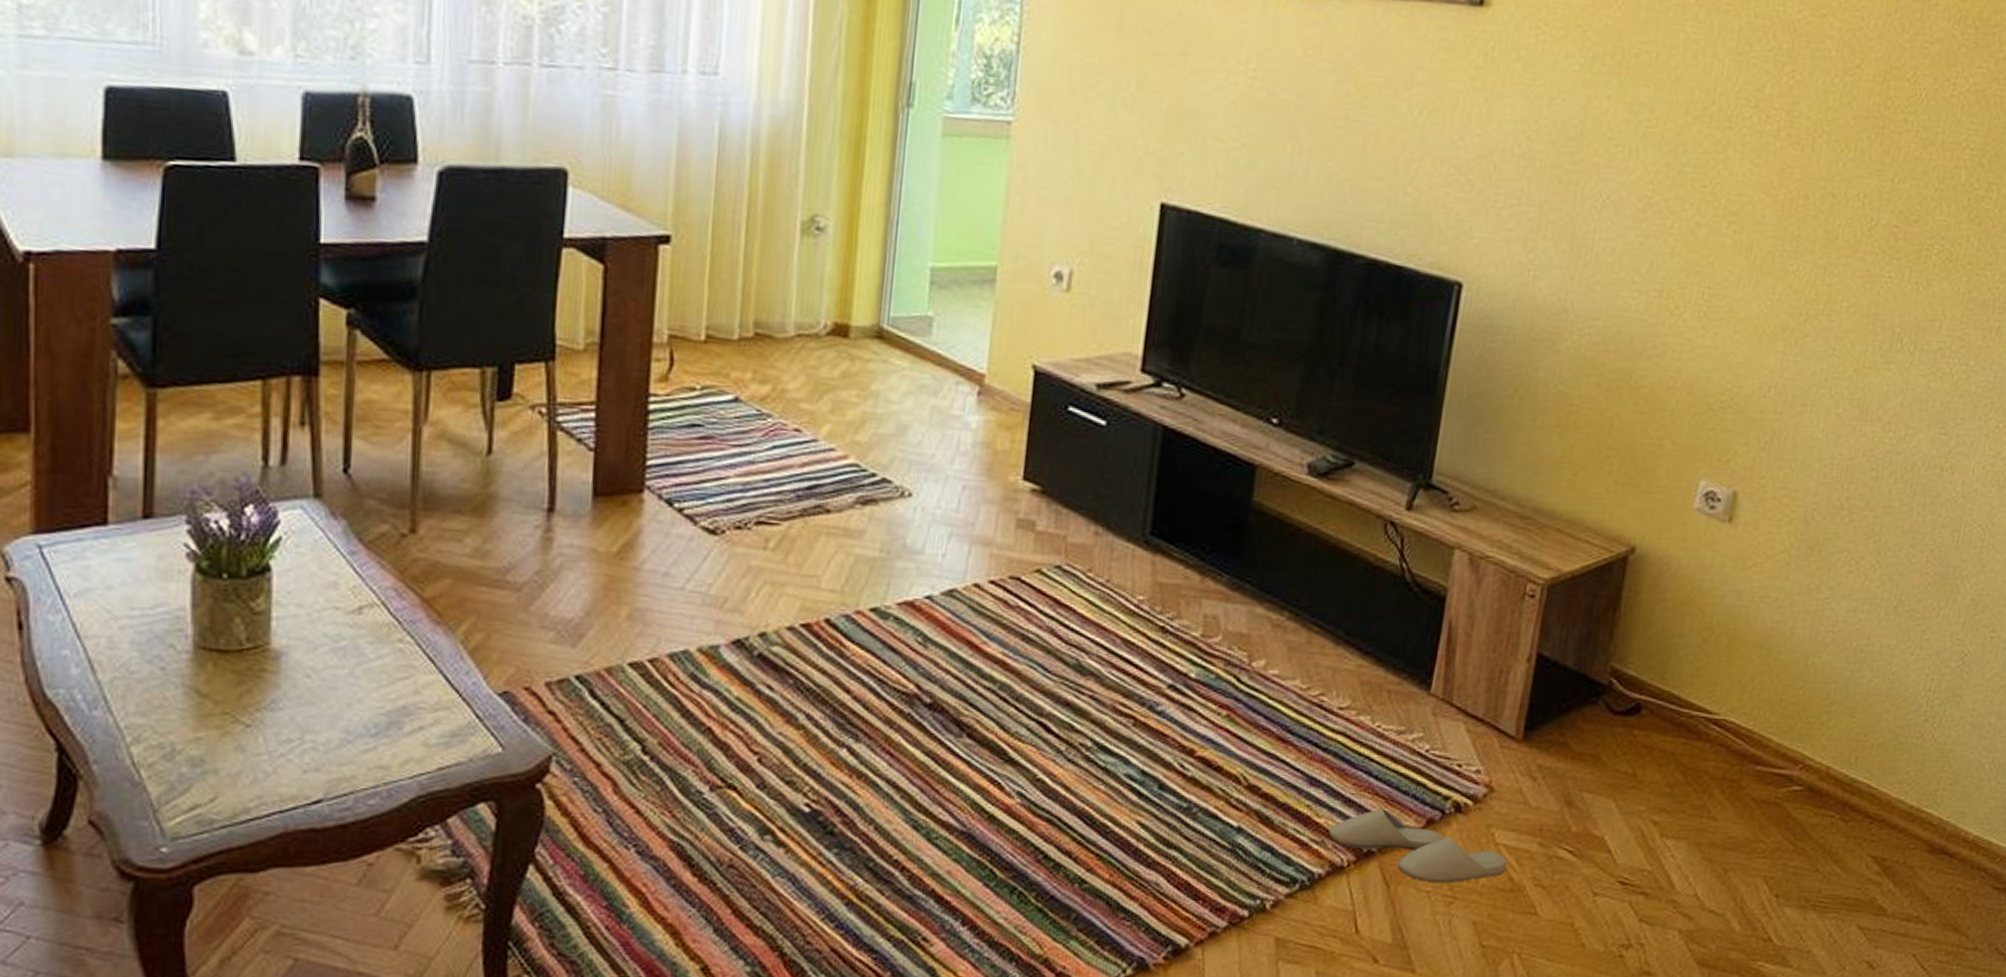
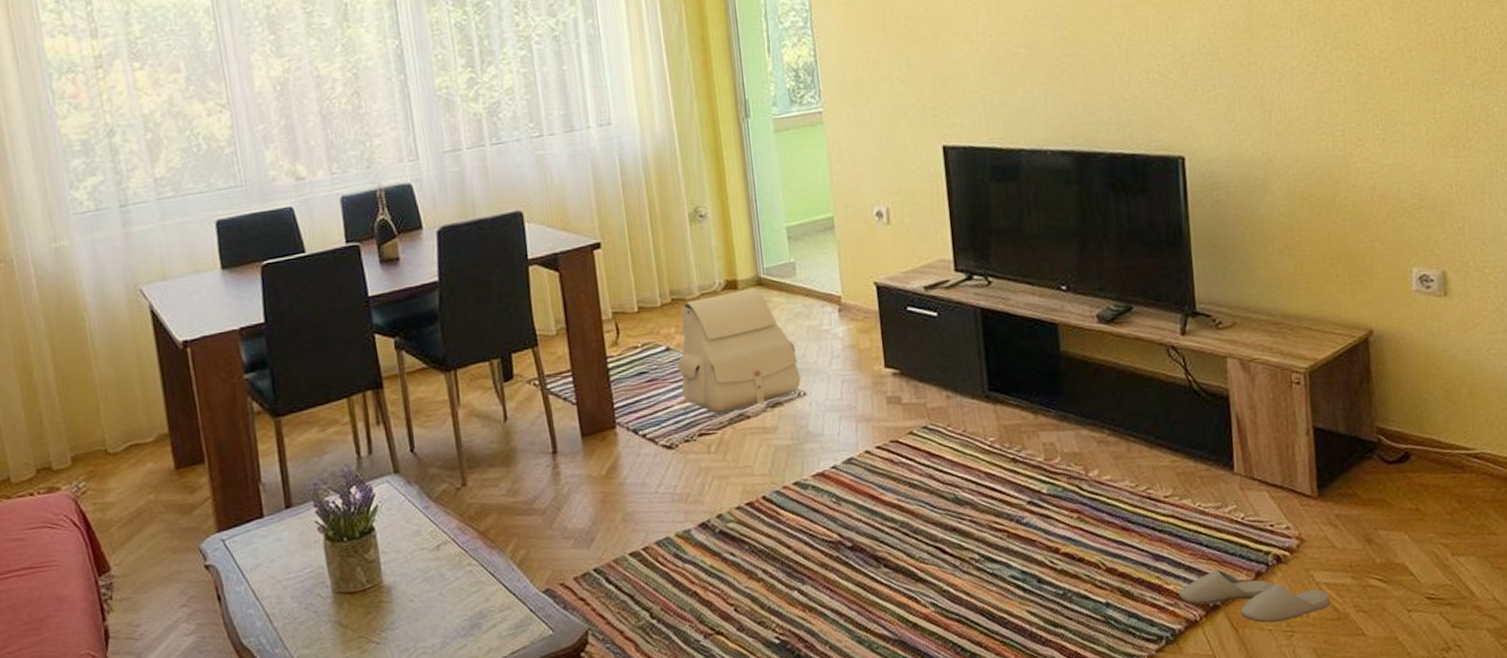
satchel: none [744,339,910,499] -> present [677,288,801,414]

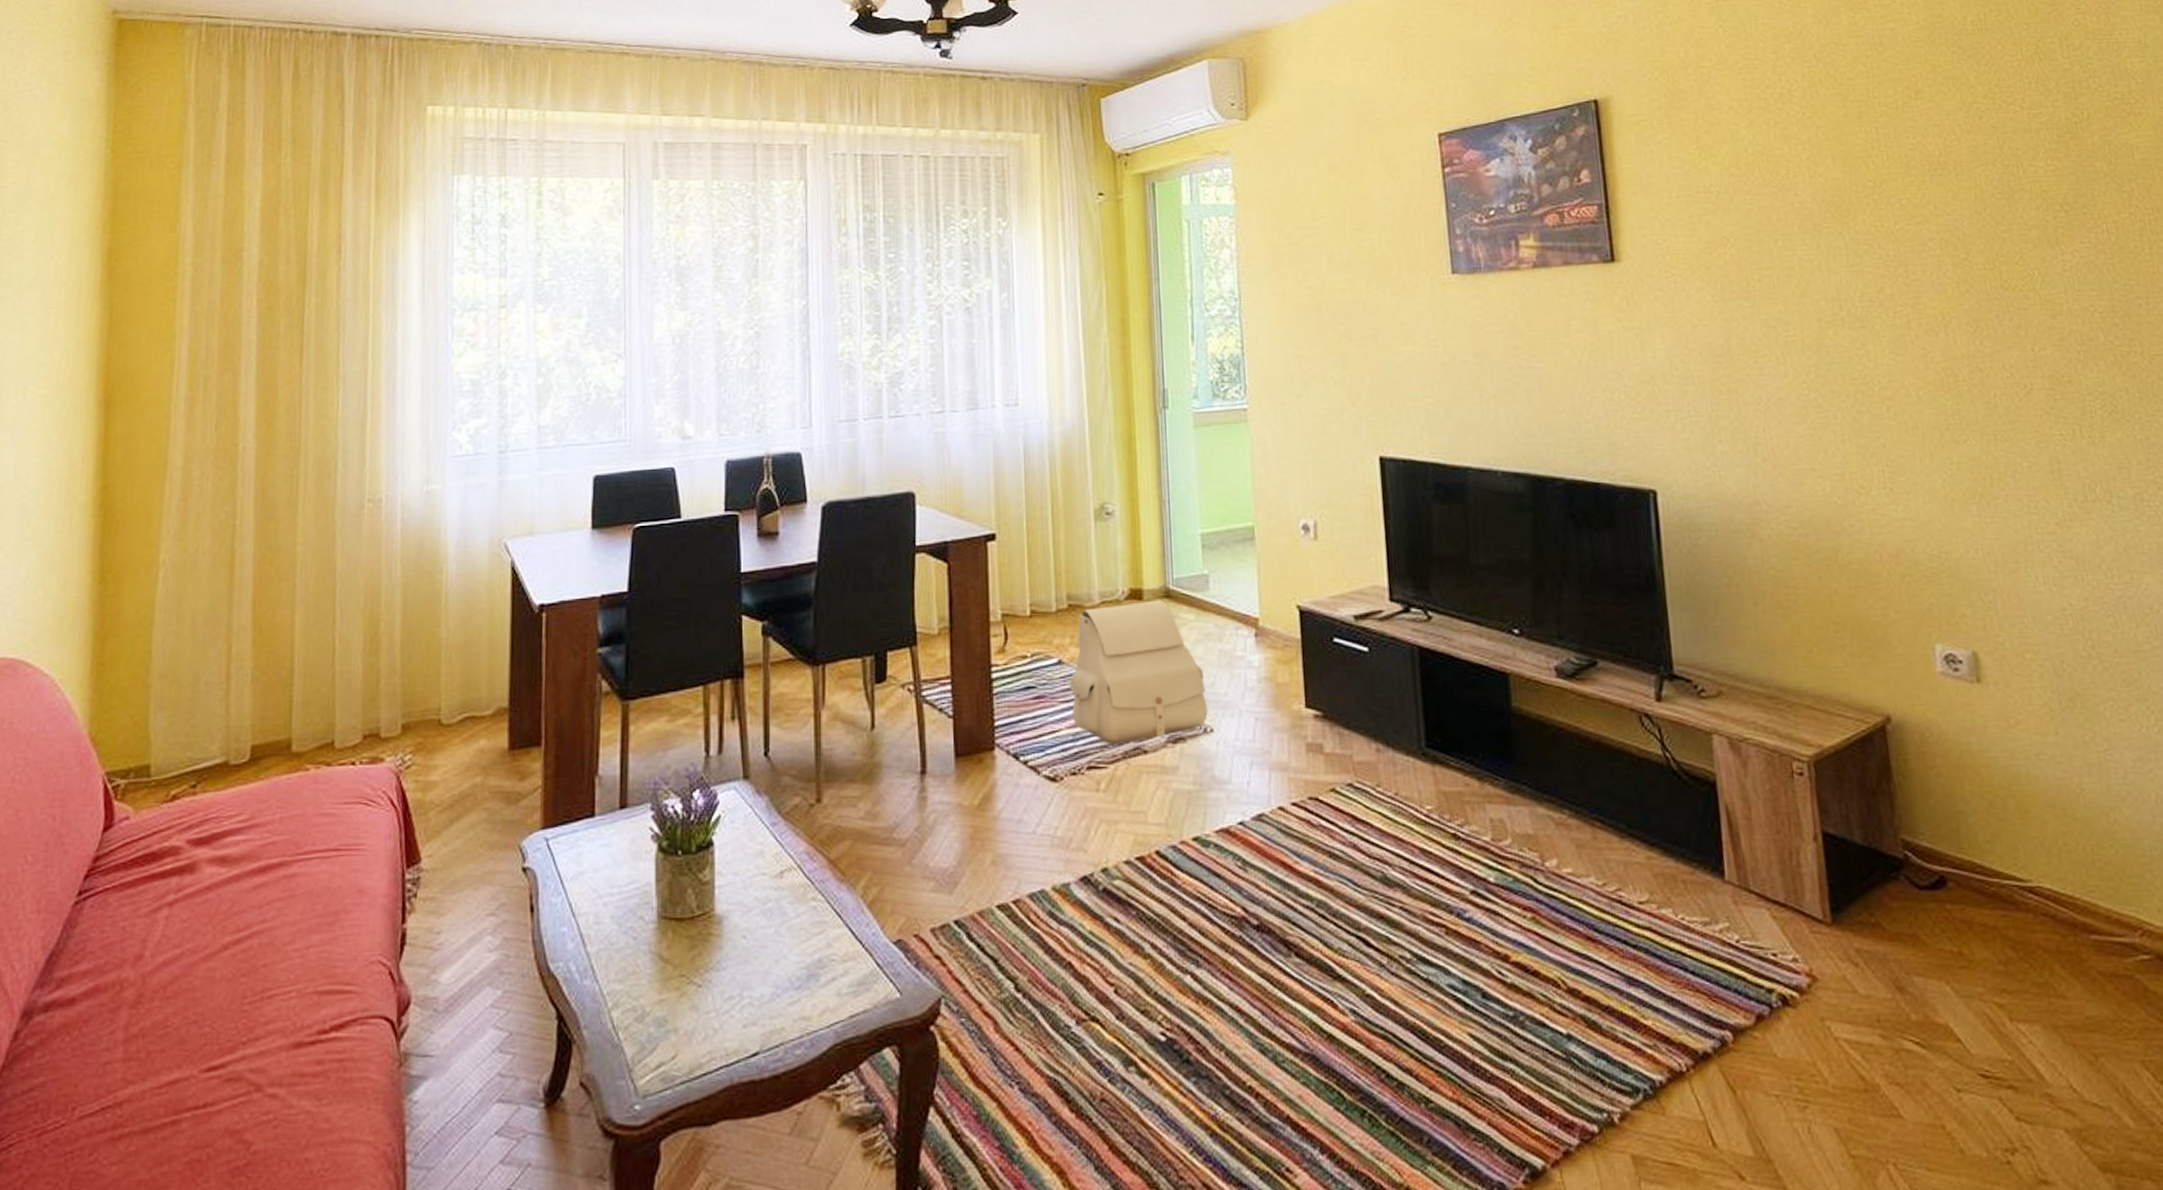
slippers: present [1178,570,1330,623] -> none [1658,1006,1854,1086]

